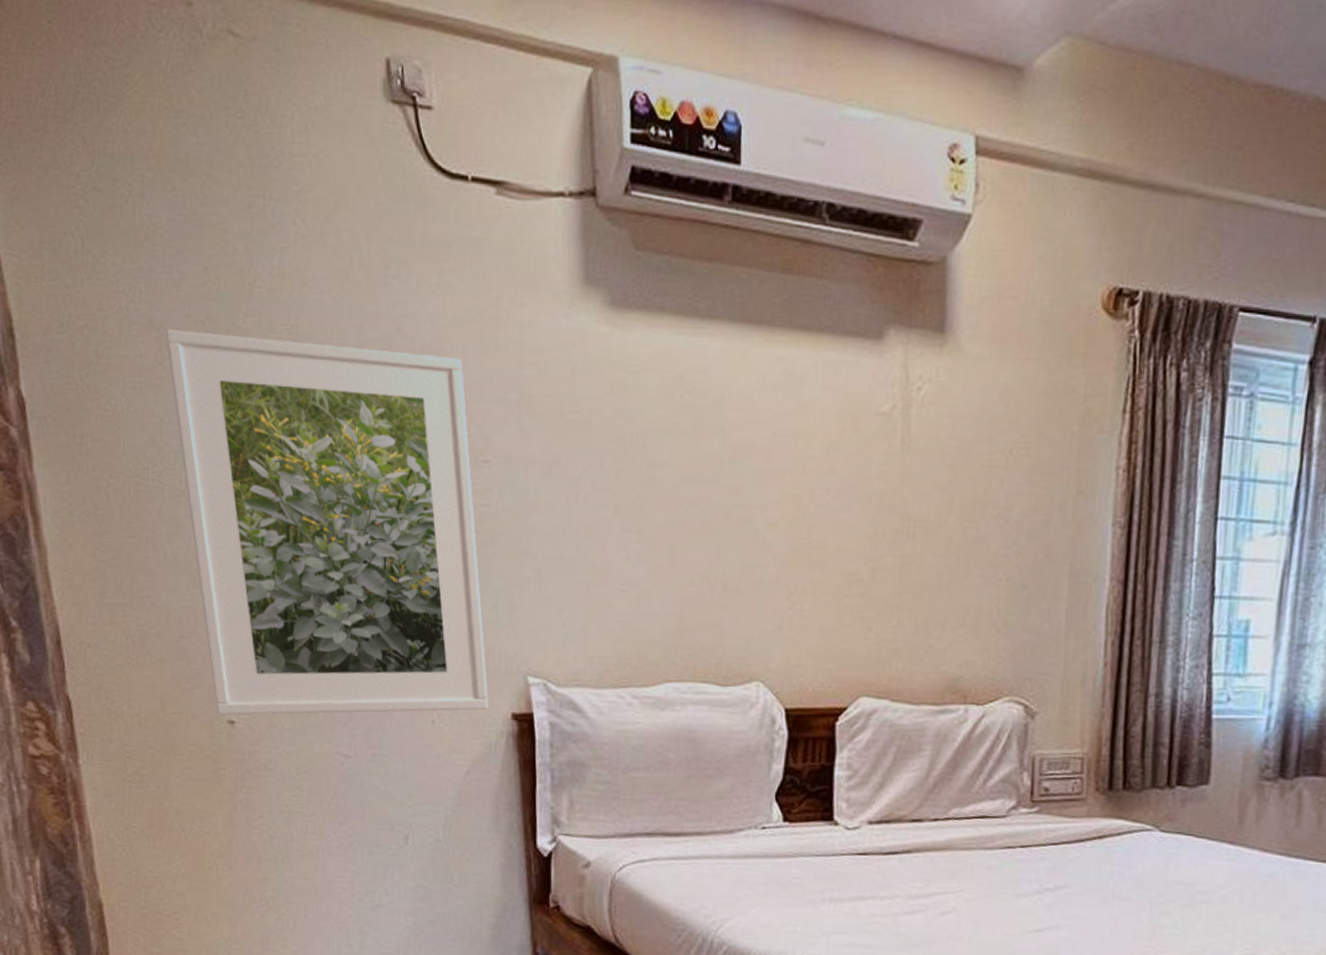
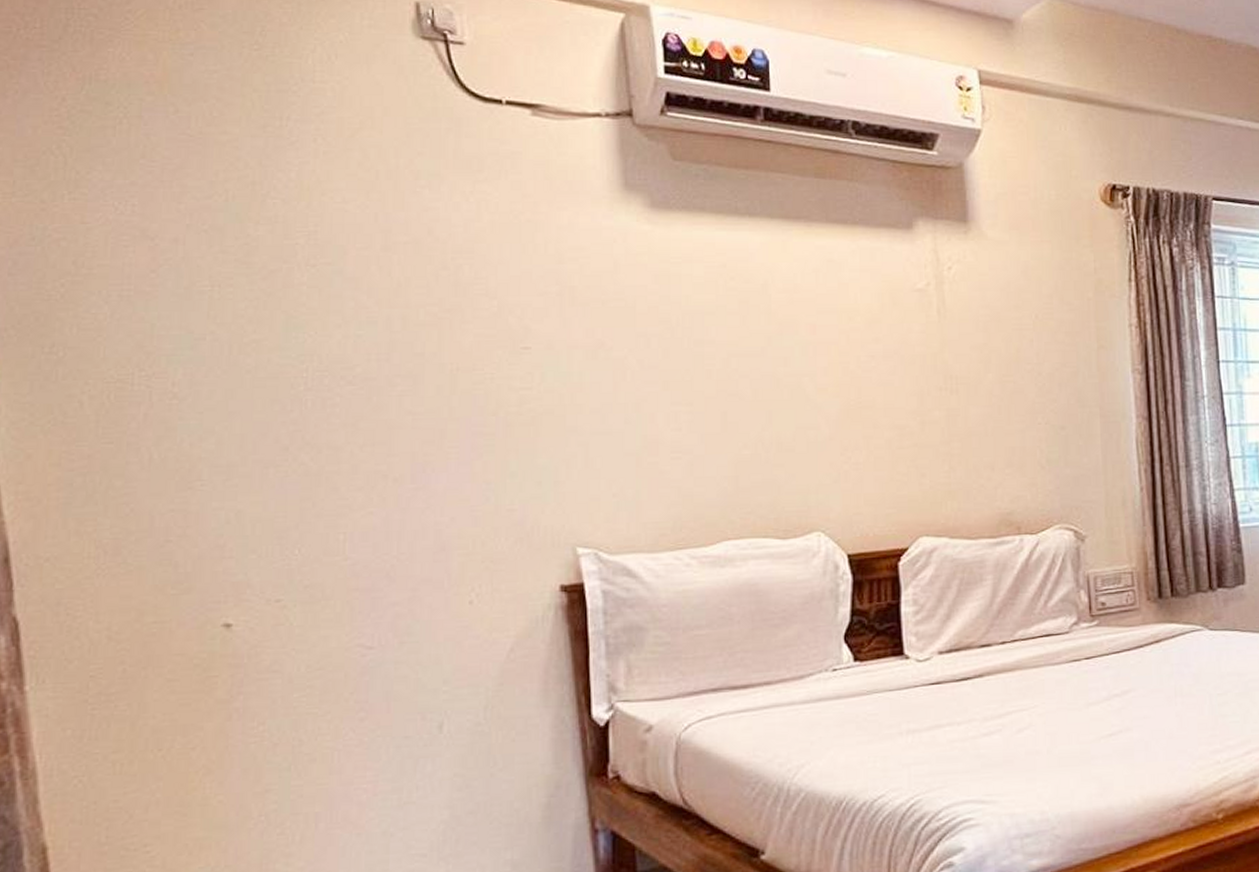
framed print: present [165,329,488,716] -> none [161,239,534,620]

